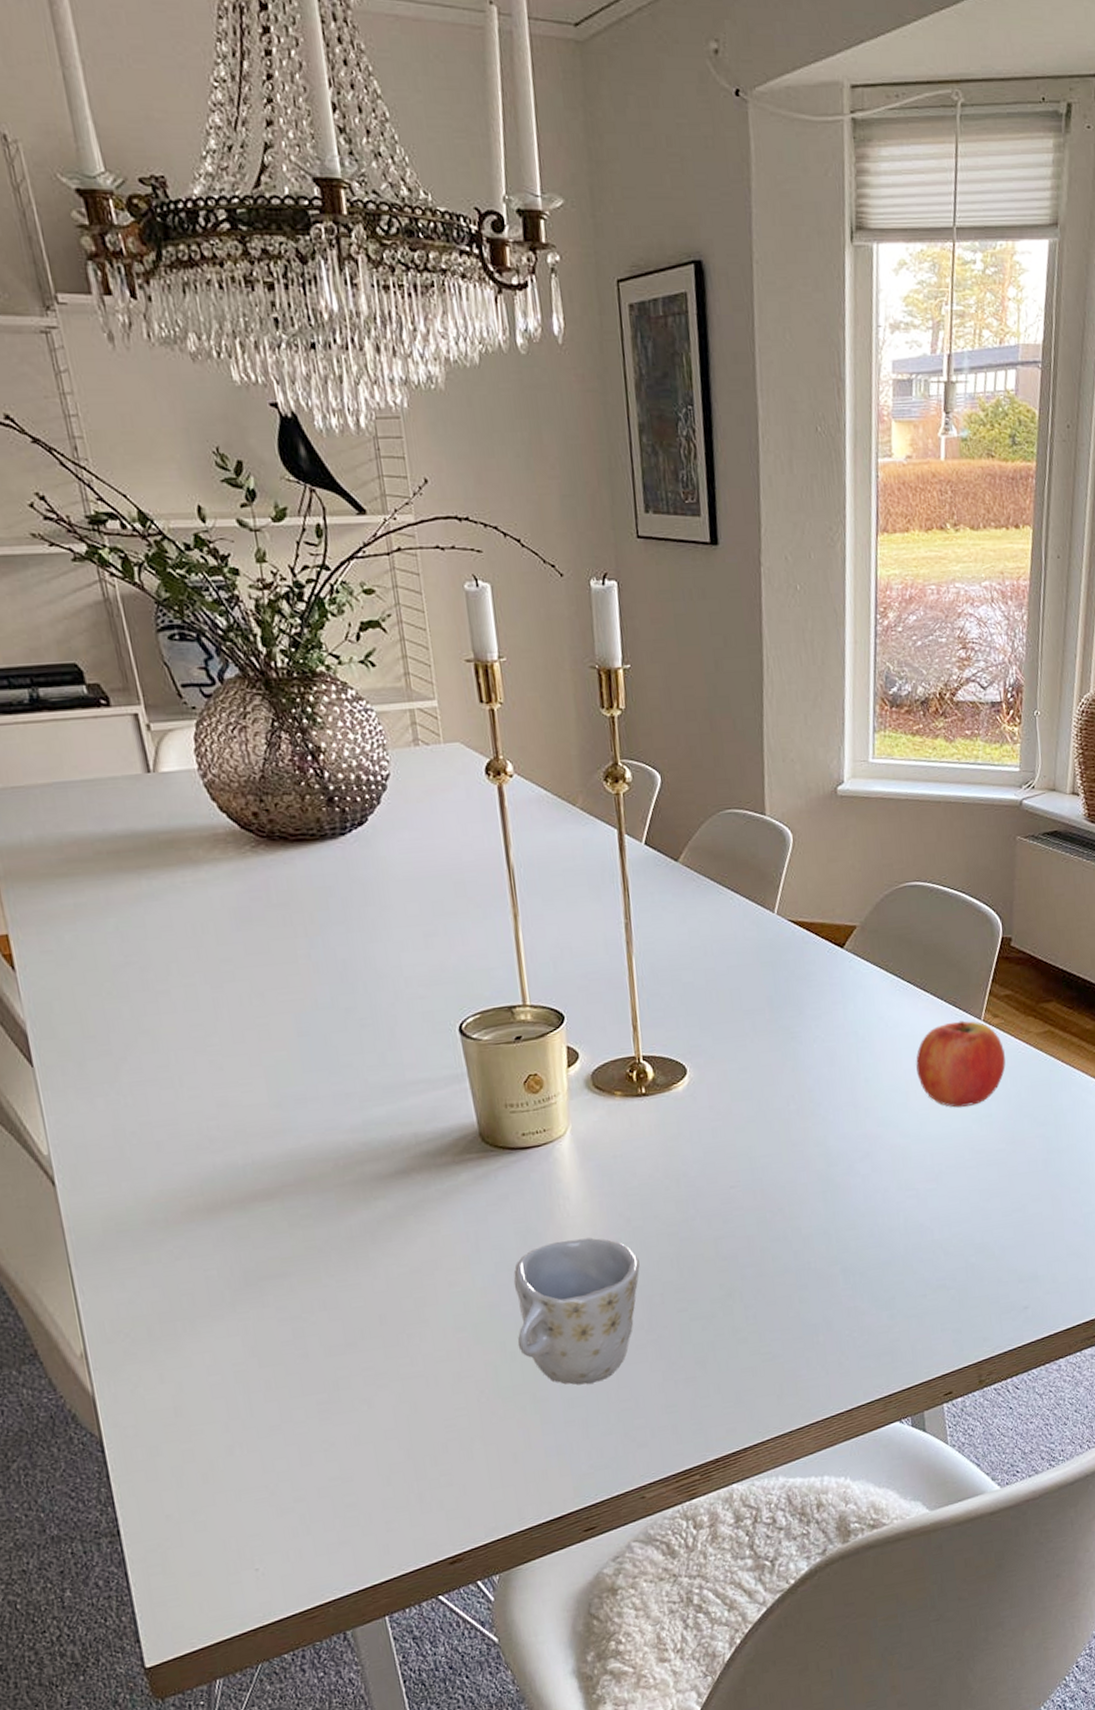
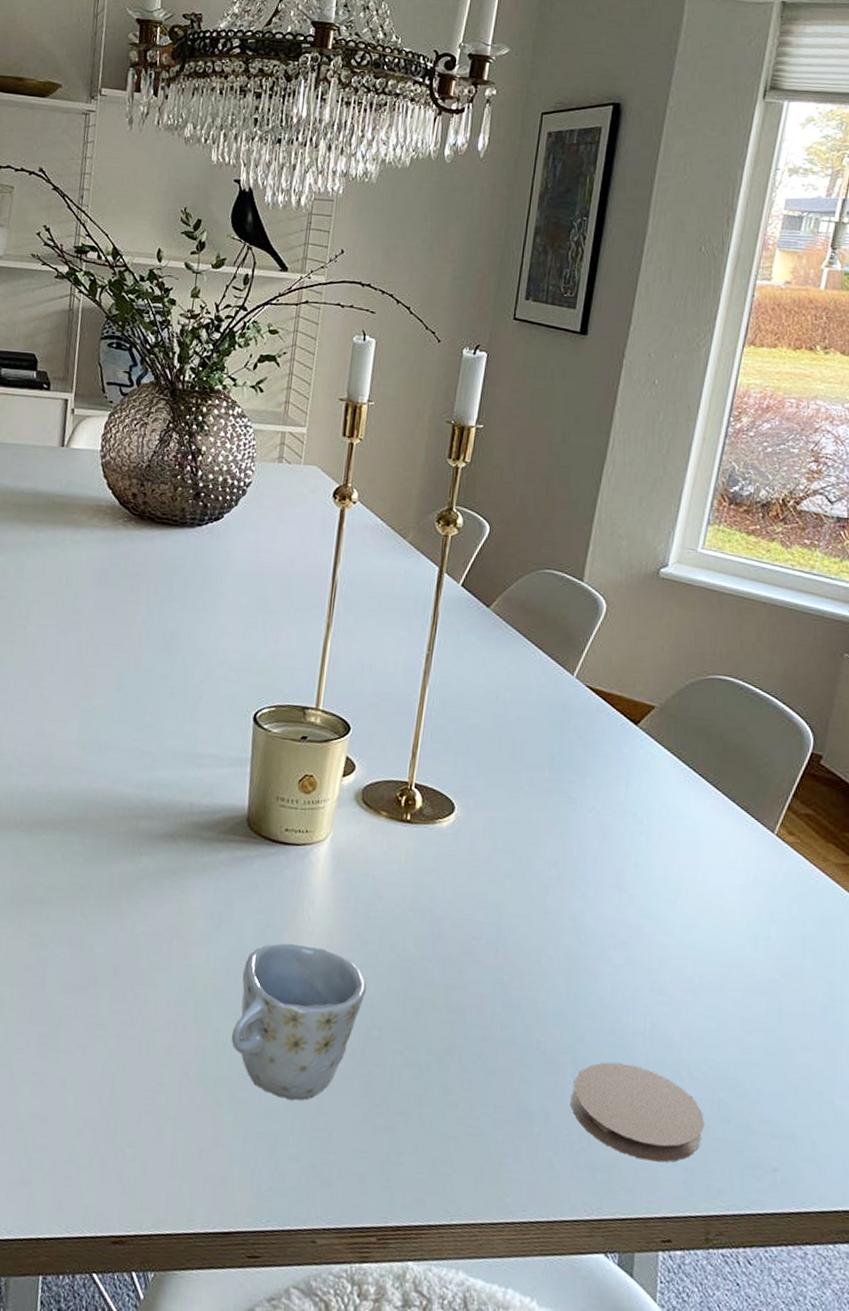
coaster: none [846,1257,964,1335] -> present [570,1062,705,1163]
fruit: present [916,1020,1006,1108] -> none [693,828,795,923]

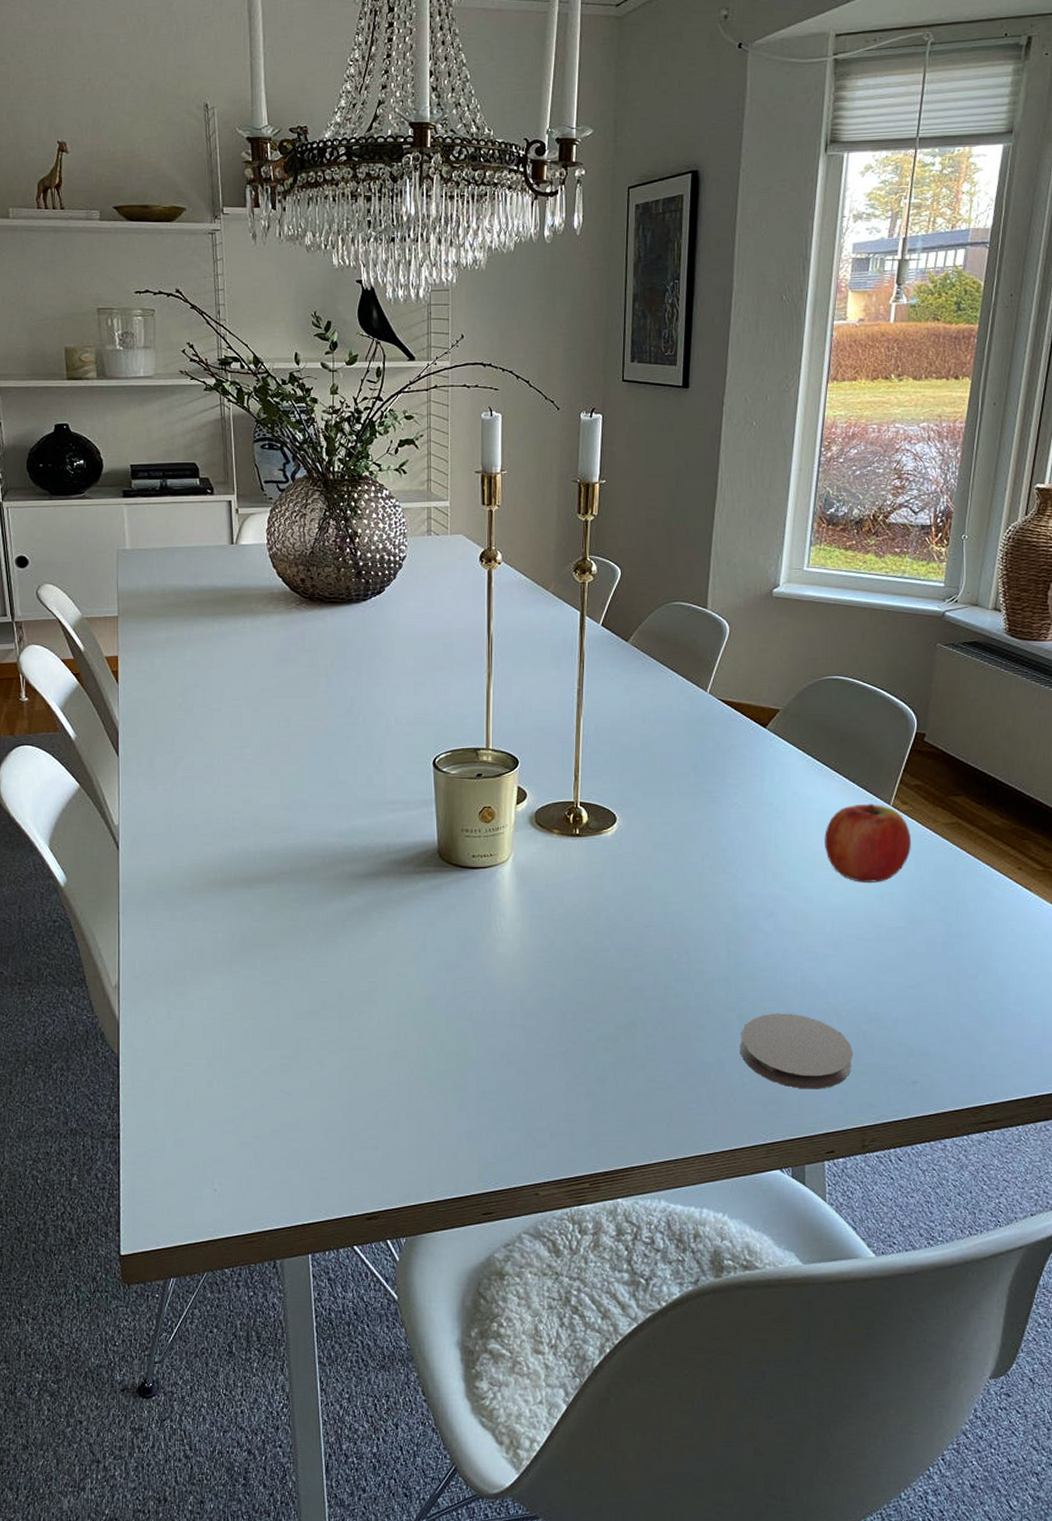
mug: present [231,943,367,1101] -> none [447,951,557,1081]
fruit: none [693,828,795,923] -> present [825,804,911,882]

